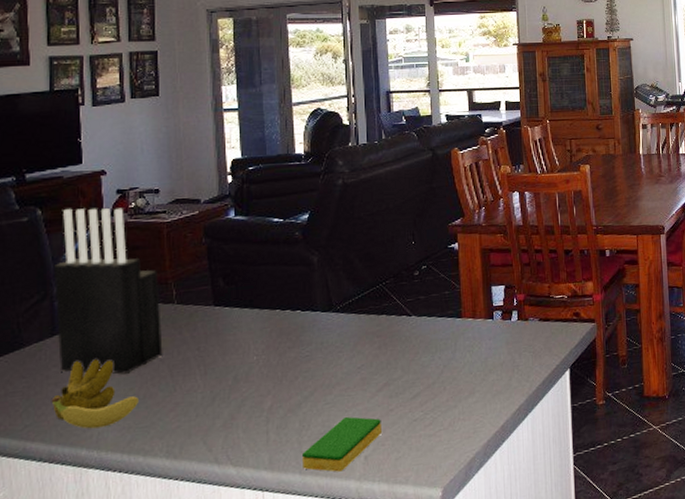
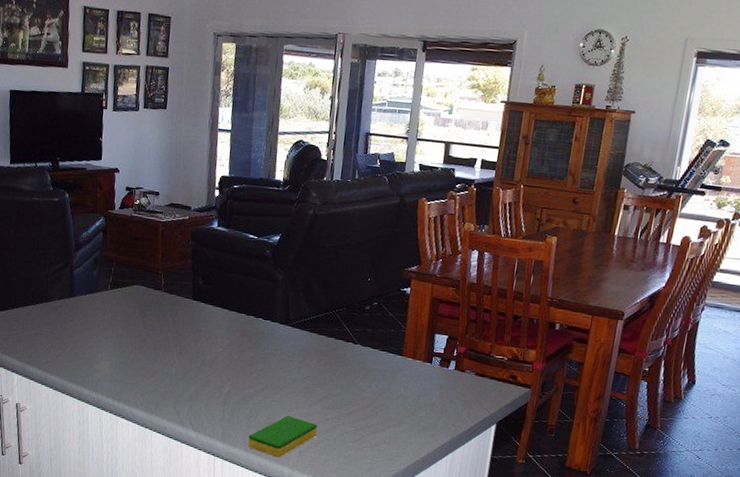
banana: present [51,359,139,429] -> none [66,321,129,377]
knife block: present [53,208,163,374] -> none [73,196,152,339]

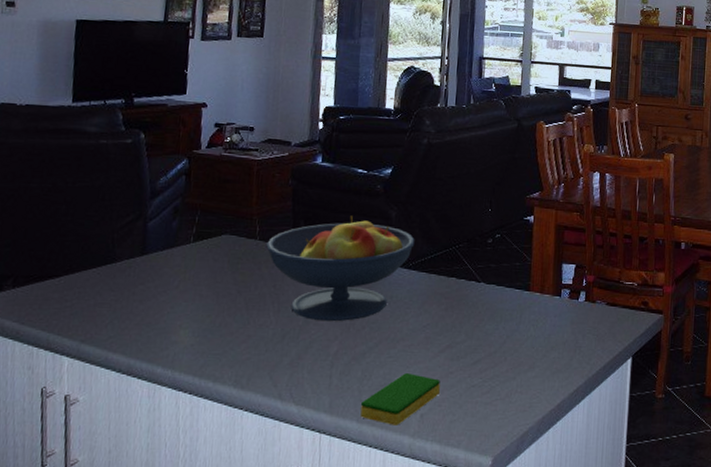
fruit bowl: none [170,276,299,367] -> present [266,215,415,322]

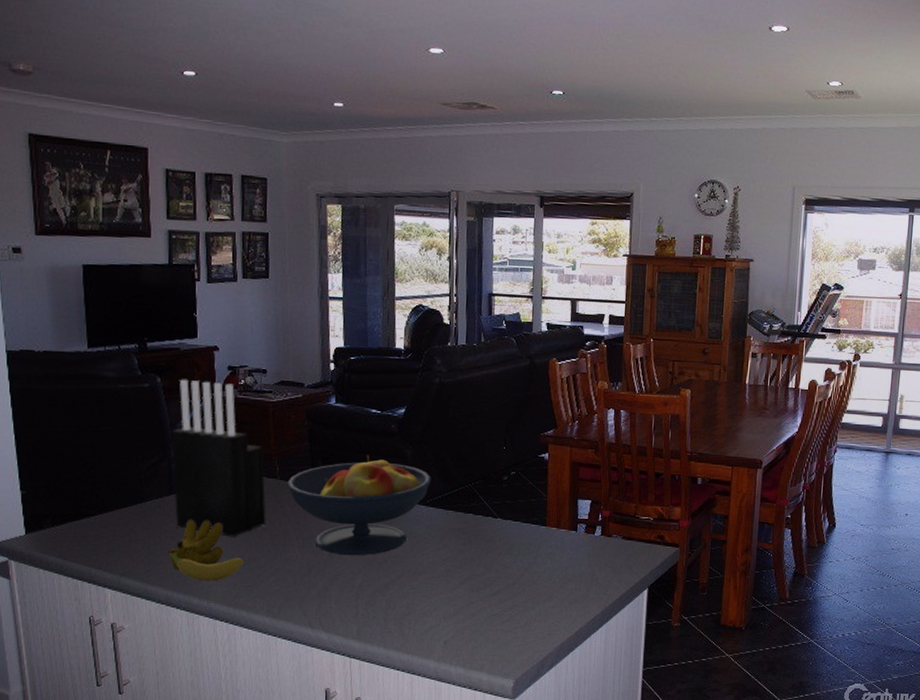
banana: none [135,282,214,349] -> present [168,520,244,582]
knife block: none [146,135,245,301] -> present [170,379,266,537]
dish sponge: present [360,373,440,425] -> none [387,603,462,651]

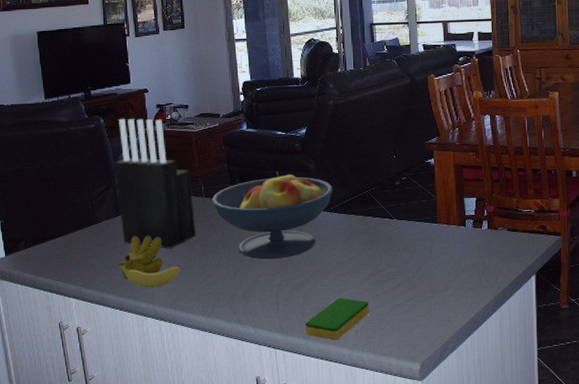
dish sponge: none [387,603,462,651] -> present [305,298,369,340]

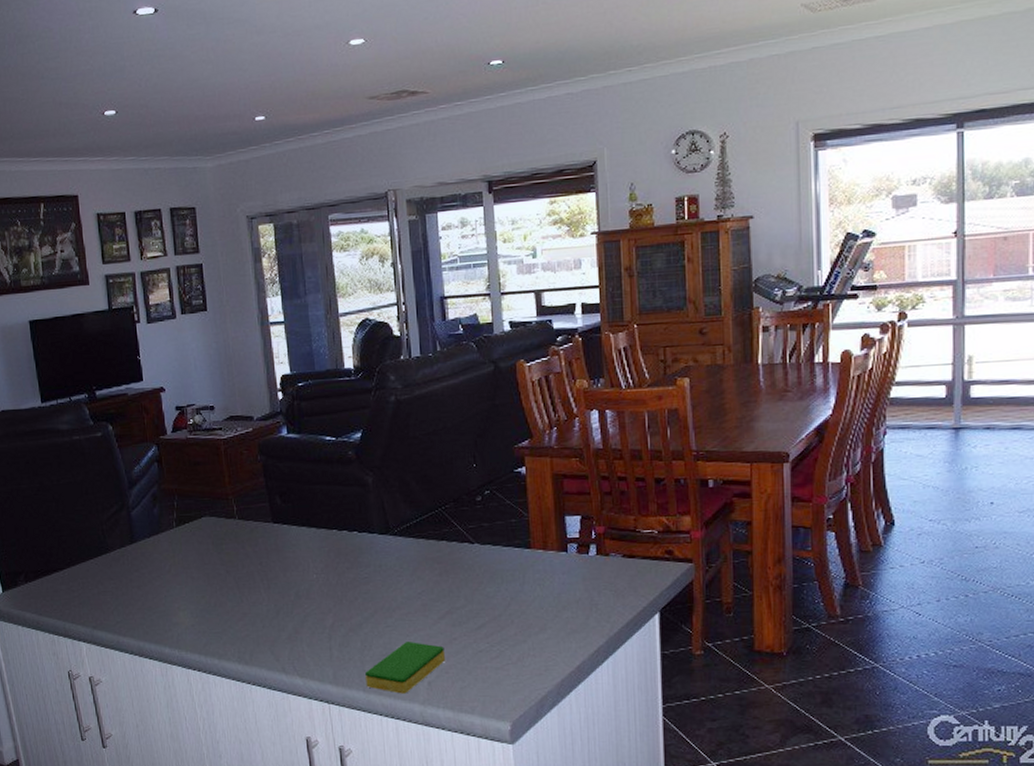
knife block: present [114,118,197,249] -> none [127,424,229,583]
banana: present [118,236,180,288] -> none [136,567,210,630]
fruit bowl: present [212,171,333,260] -> none [246,486,397,595]

